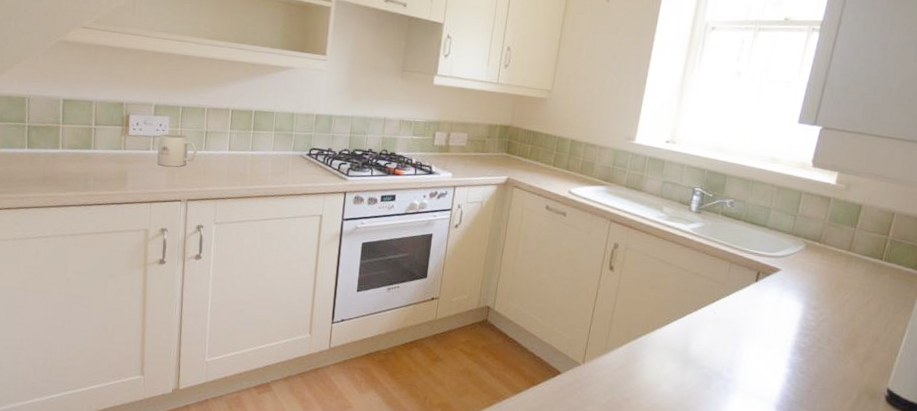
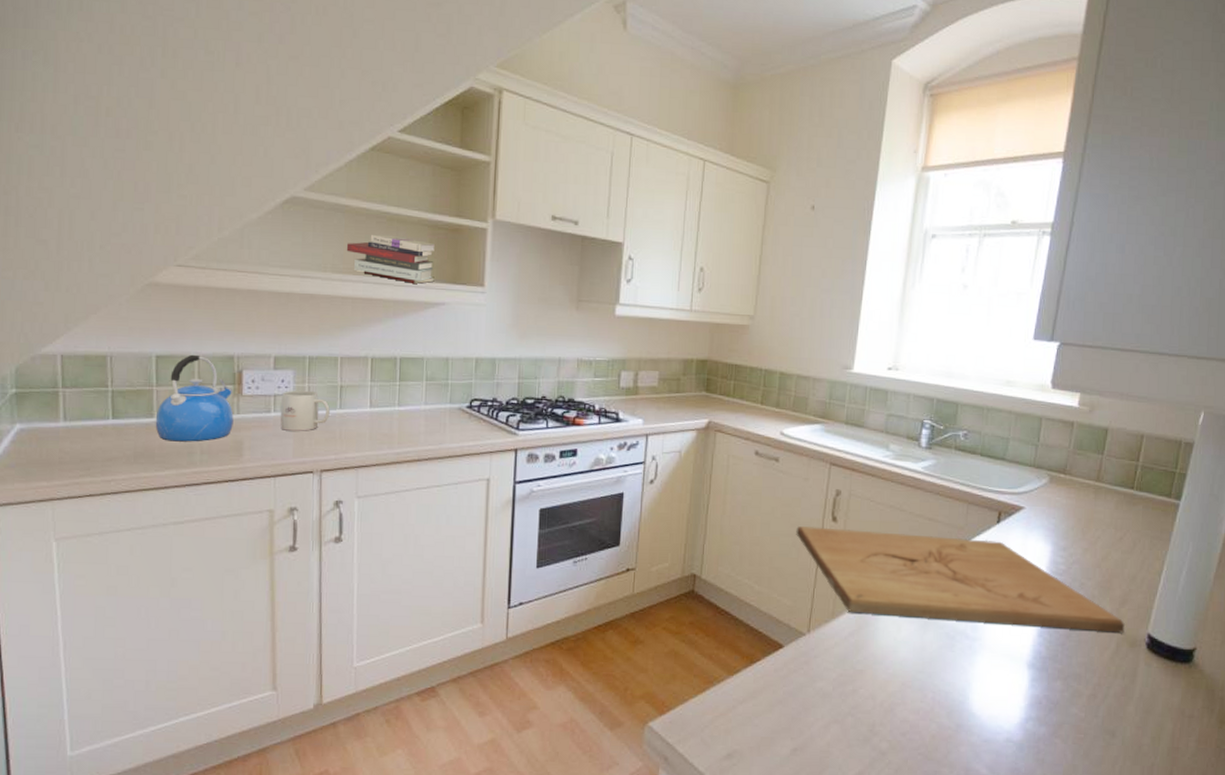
kettle: none [60,100,121,171] -> present [155,354,234,442]
books: none [216,8,288,51] -> present [346,234,436,284]
cutting board: none [577,272,868,386] -> present [796,526,1126,633]

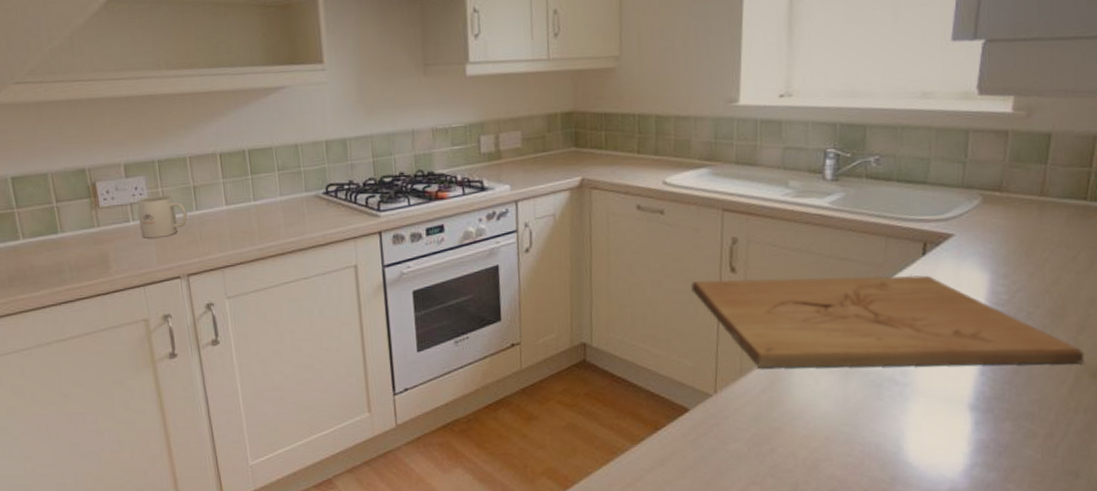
kettle: present [155,354,234,442] -> none [21,172,96,262]
books: present [346,234,436,284] -> none [176,21,270,70]

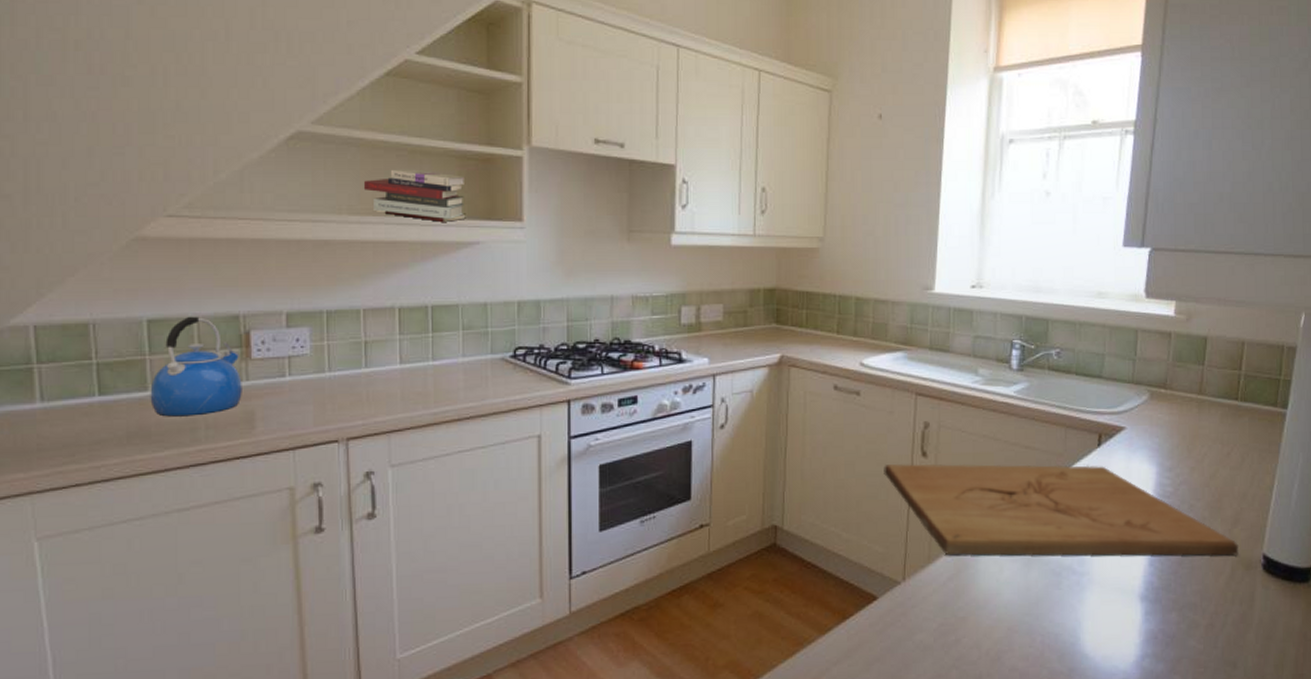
kettle: none [21,172,96,262] -> present [150,316,242,417]
mug: present [137,195,188,239] -> none [296,349,354,397]
books: none [176,21,270,70] -> present [363,169,466,222]

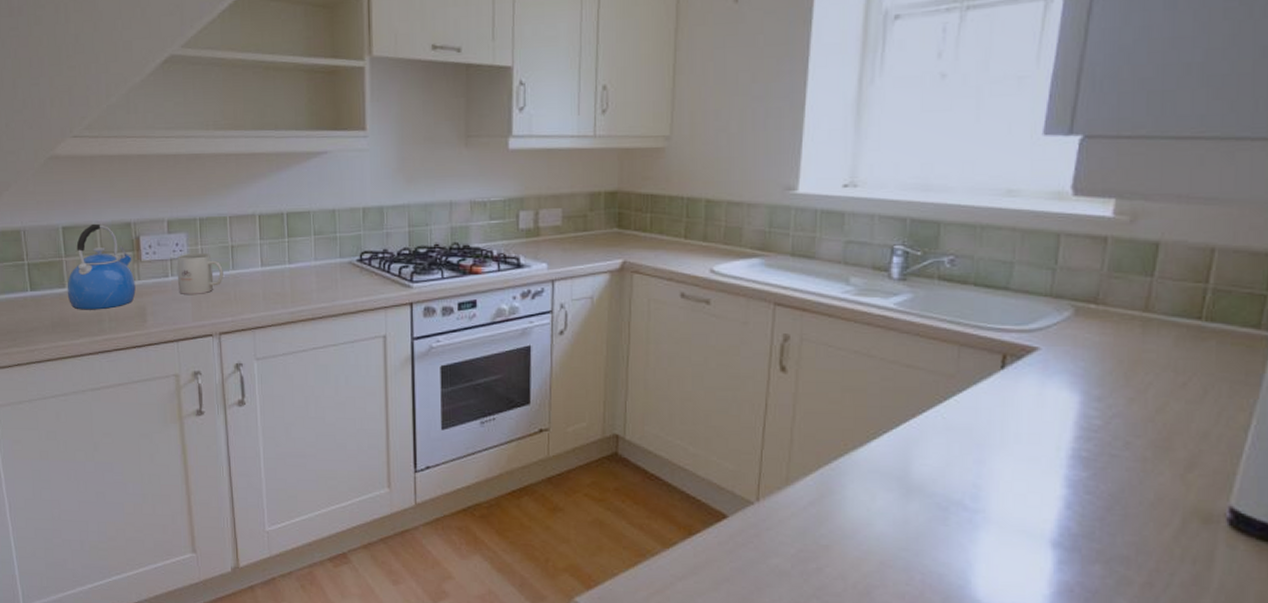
mug: none [296,349,354,397] -> present [176,252,224,296]
books: present [363,169,466,222] -> none [226,84,314,134]
cutting board: present [884,463,1240,556] -> none [736,377,1196,505]

